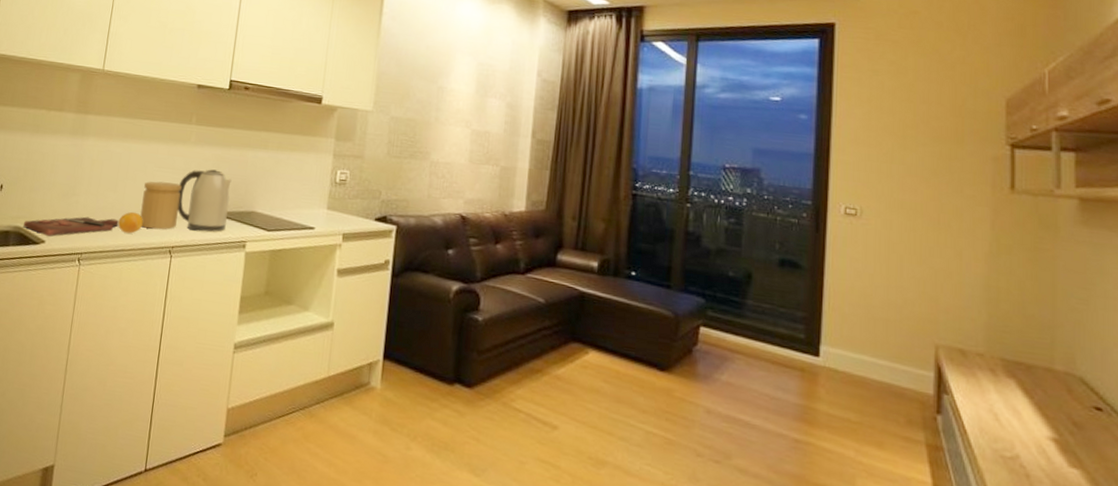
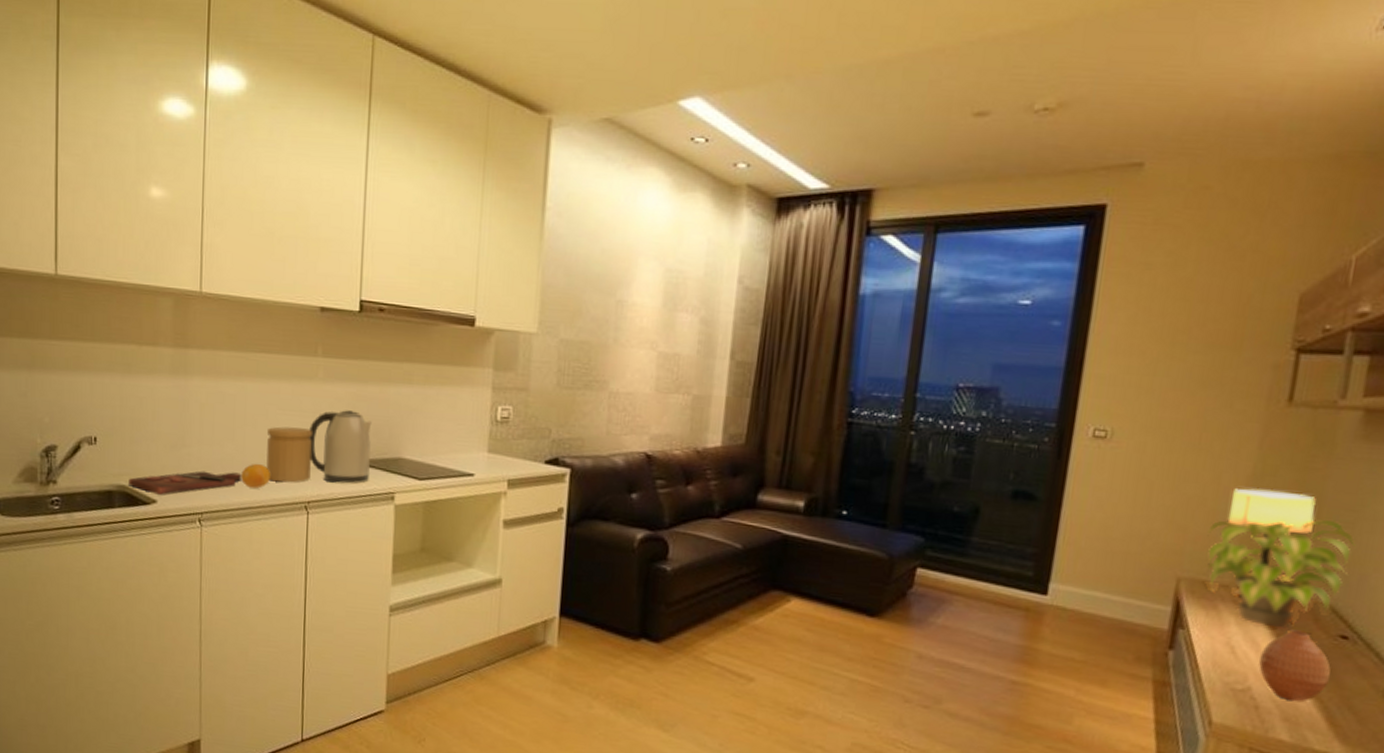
plant: none [957,293,1094,397] -> present [1207,520,1356,627]
table lamp: none [973,264,1051,366] -> present [1227,488,1316,598]
vase: none [1023,399,1093,473] -> present [1258,629,1331,703]

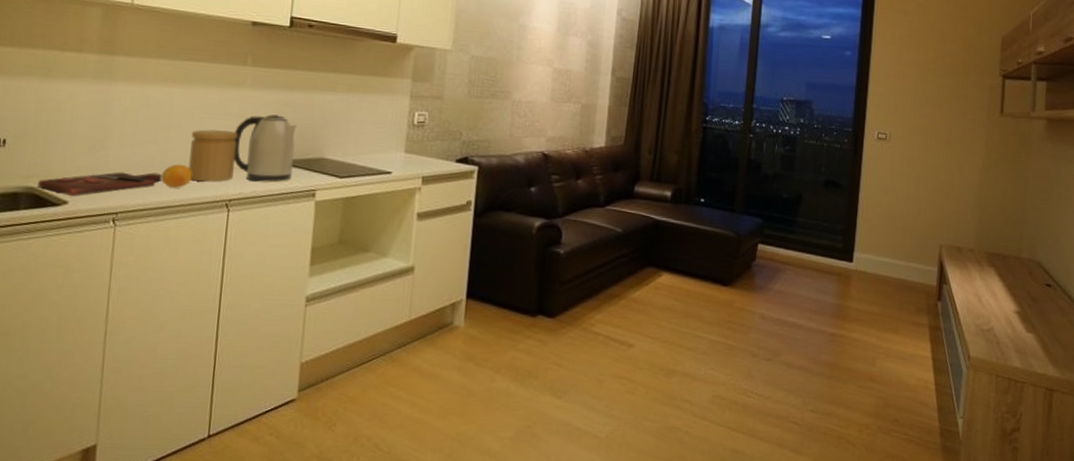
plant: present [1207,520,1356,627] -> none [957,198,1050,280]
table lamp: present [1227,488,1316,598] -> none [969,176,1023,259]
vase: present [1258,629,1331,703] -> none [997,281,1043,337]

